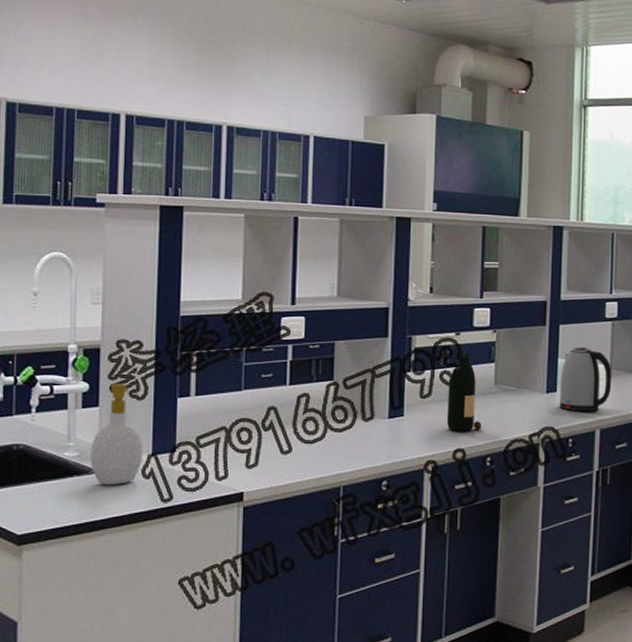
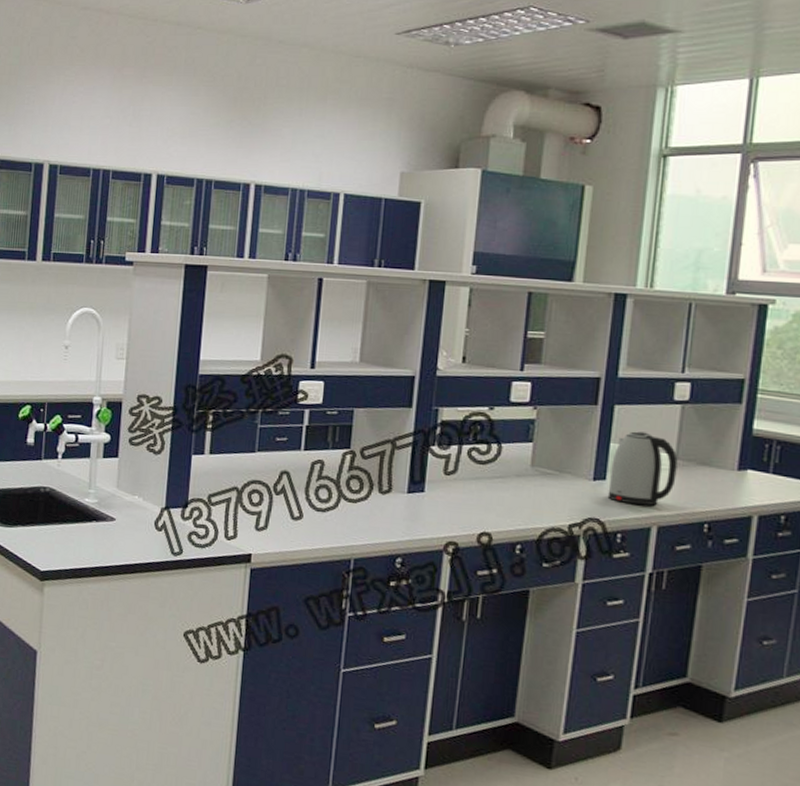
soap bottle: present [90,384,144,486] -> none [108,436,158,534]
bottle: present [446,351,481,431] -> none [472,427,513,515]

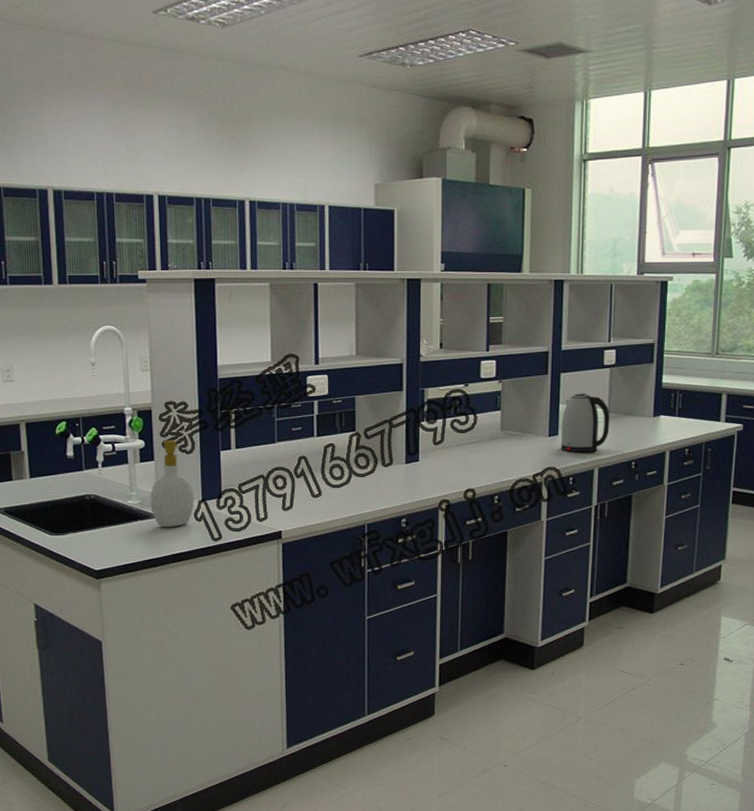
soap bottle: none [108,436,158,534] -> present [150,440,195,528]

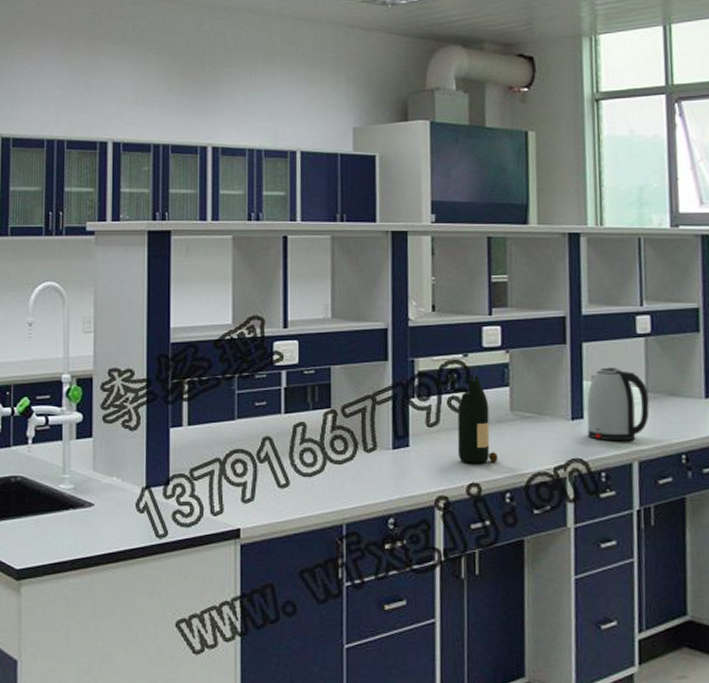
soap bottle: present [150,440,195,528] -> none [85,414,137,520]
bottle: none [457,401,489,473] -> present [457,374,498,463]

